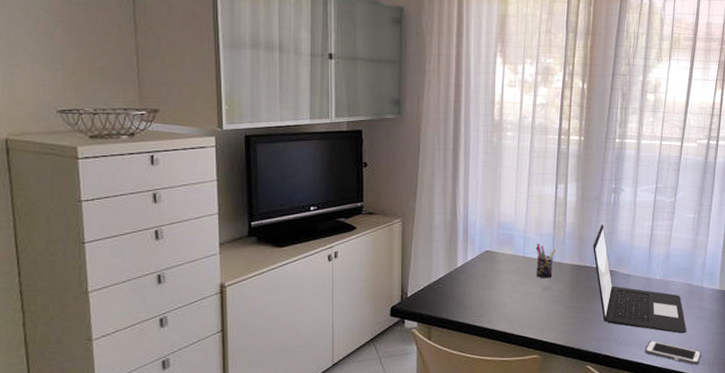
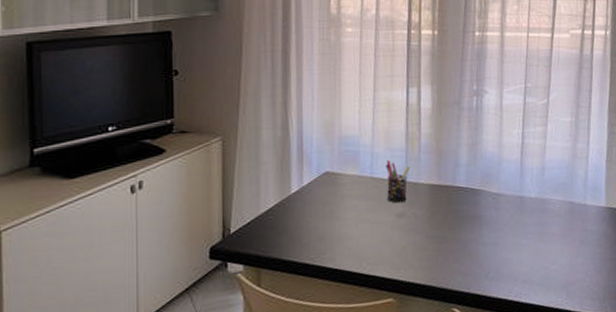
laptop: present [593,225,687,334] -> none [454,134,571,263]
cell phone: present [645,340,702,365] -> none [521,272,590,301]

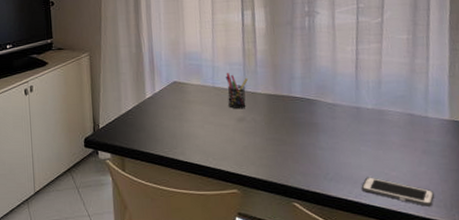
cell phone: none [521,272,590,301] -> present [361,177,435,207]

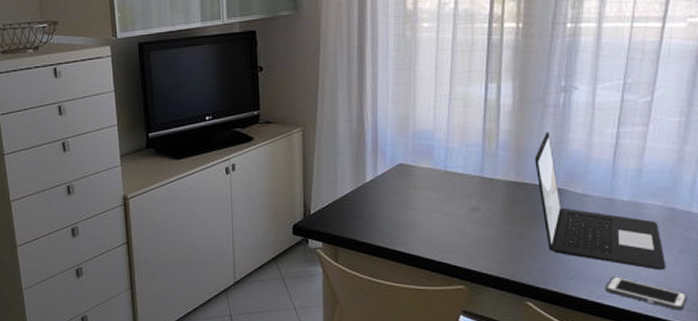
pen holder: present [225,73,249,109] -> none [459,156,487,197]
laptop: none [289,51,413,171] -> present [535,132,667,270]

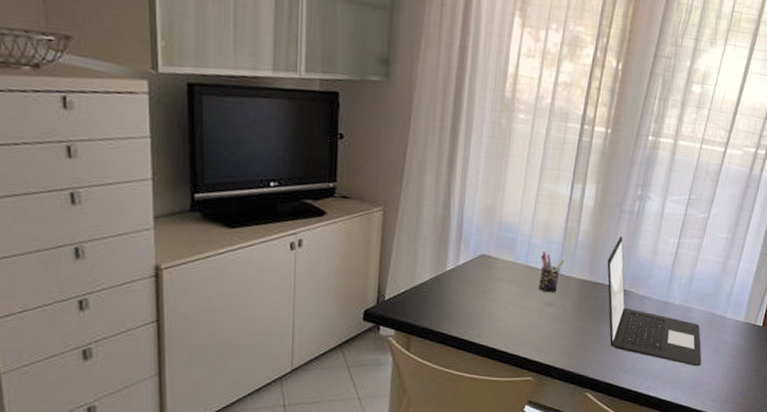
pen holder: none [459,156,487,197] -> present [538,252,565,293]
cell phone: present [605,276,688,310] -> none [652,371,715,401]

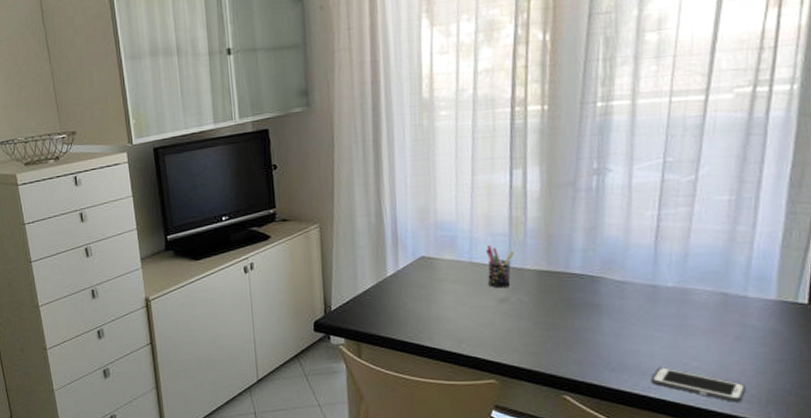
laptop: present [607,236,702,367] -> none [567,217,720,360]
cell phone: none [652,371,715,401] -> present [651,367,747,402]

